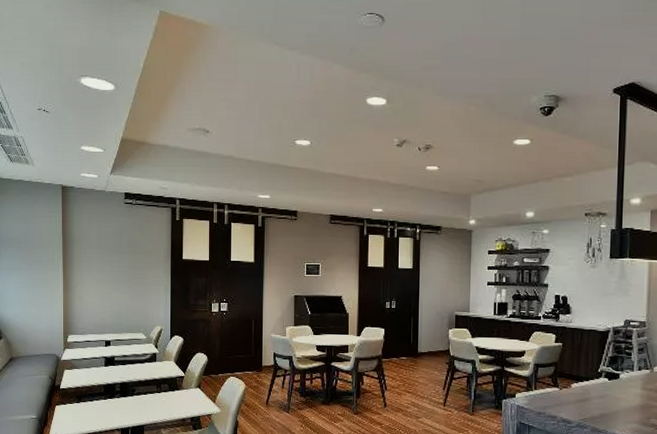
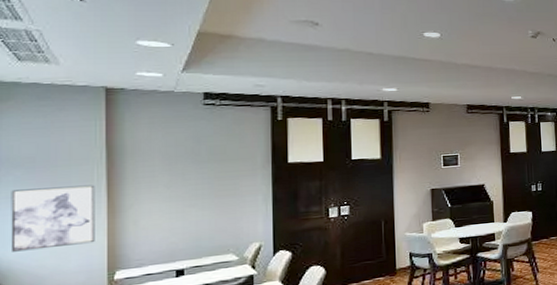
wall art: none [8,264,56,312] -> present [10,185,95,252]

